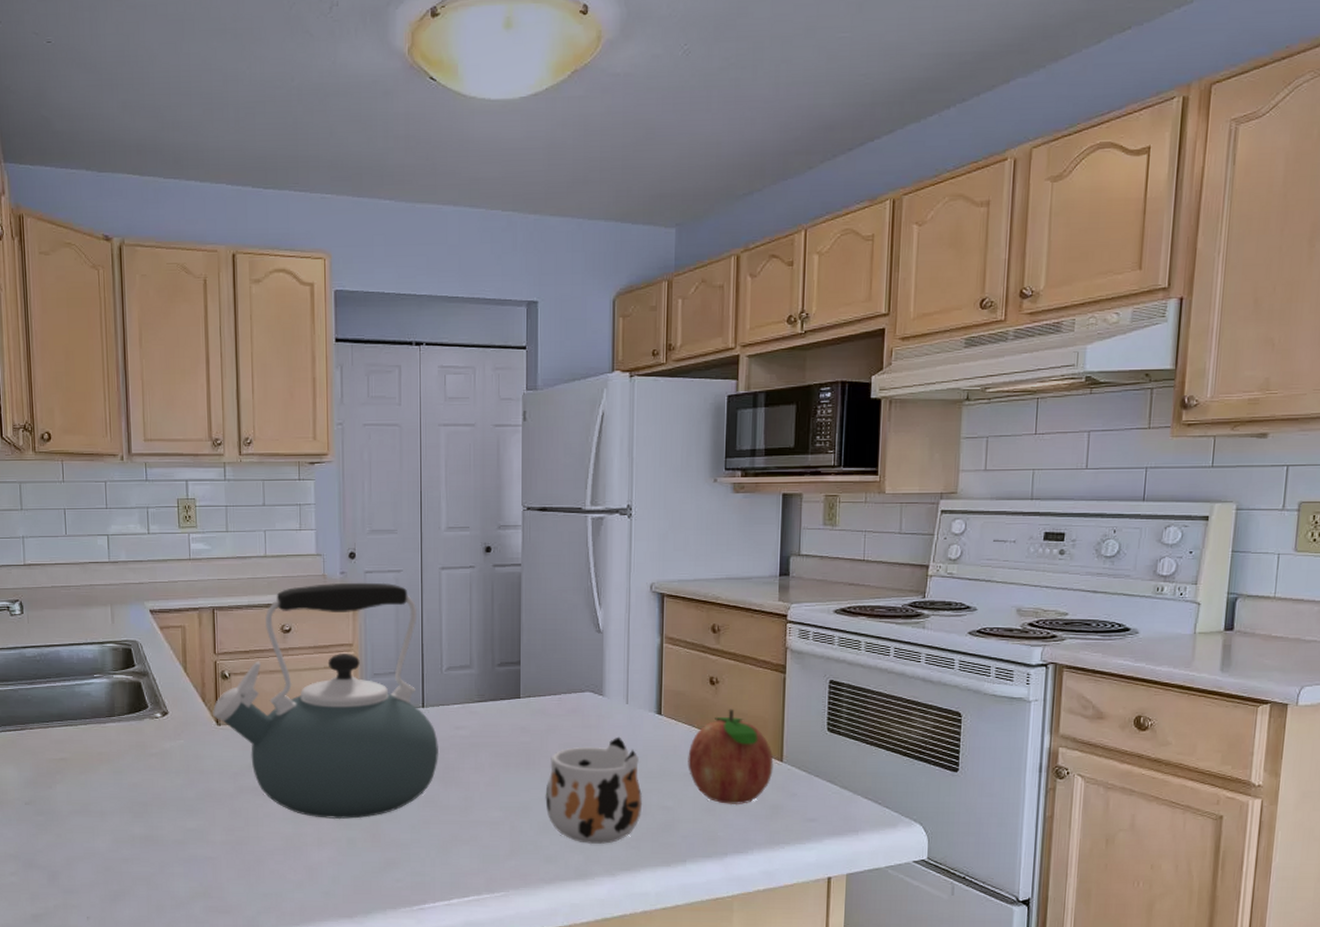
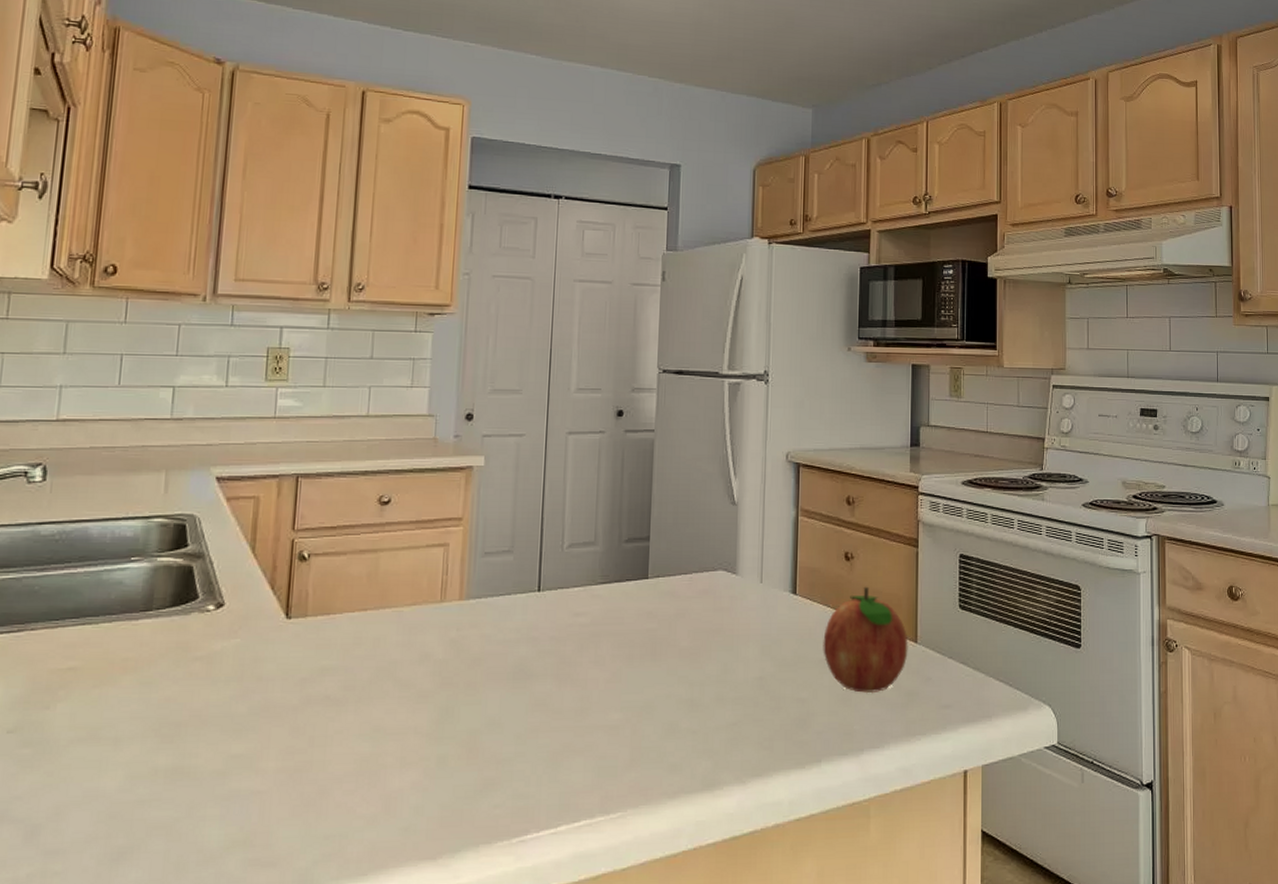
kettle: present [213,582,438,820] -> none [282,447,554,733]
mug: present [545,736,643,844] -> none [671,620,777,747]

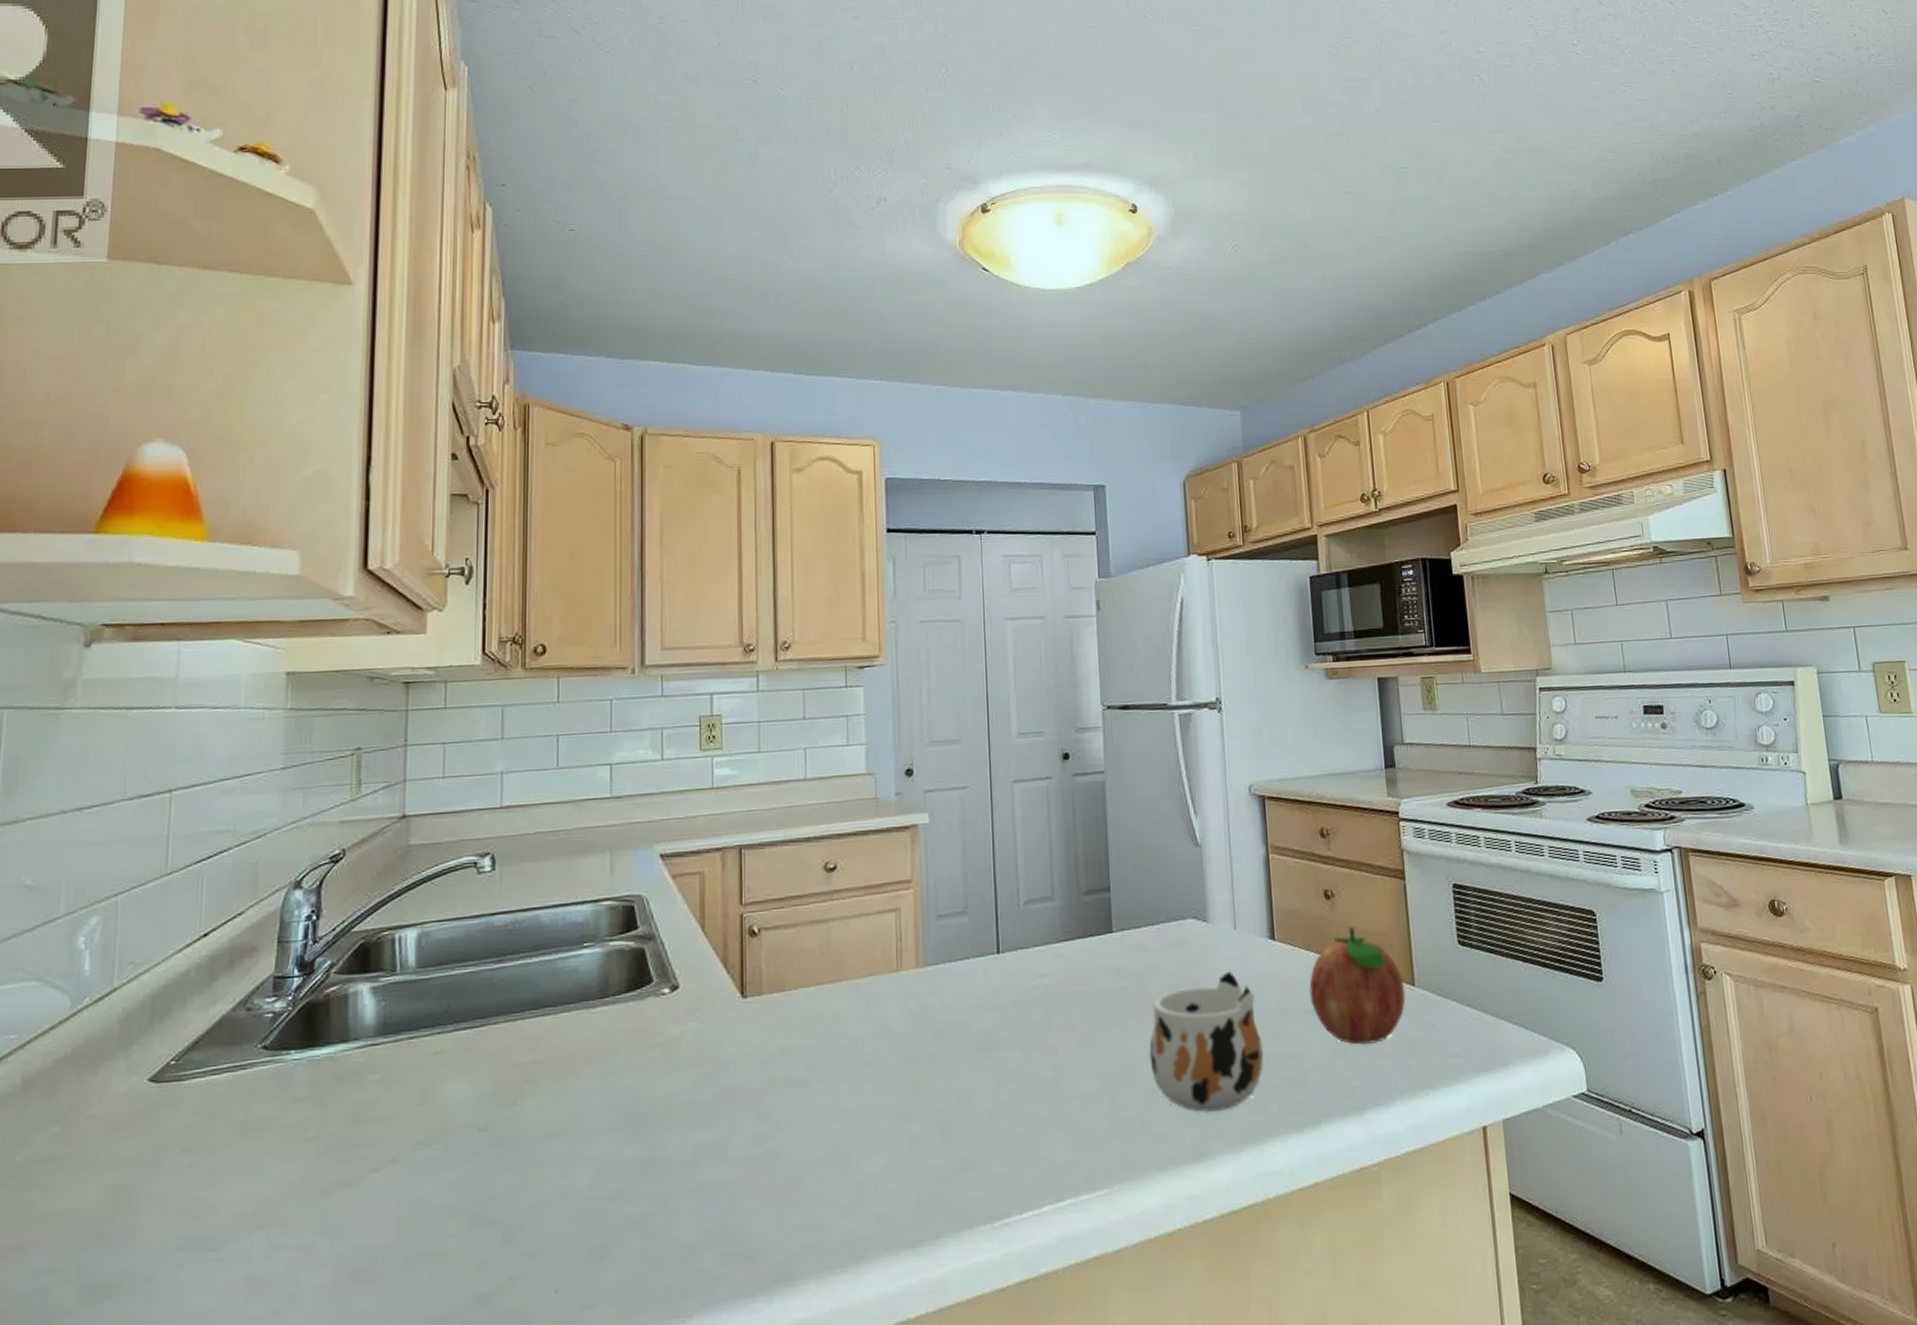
mug: none [671,620,777,747] -> present [1149,971,1264,1112]

